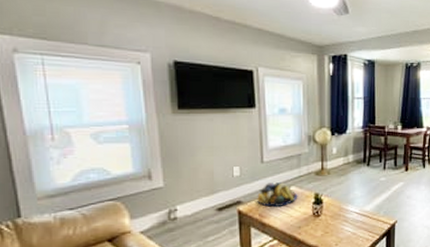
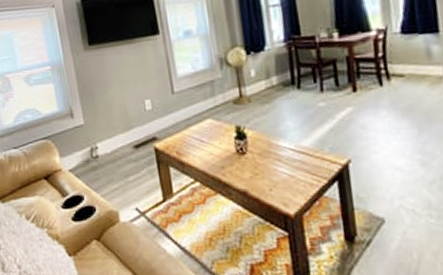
fruit bowl: present [257,182,297,208] -> none [172,115,216,144]

